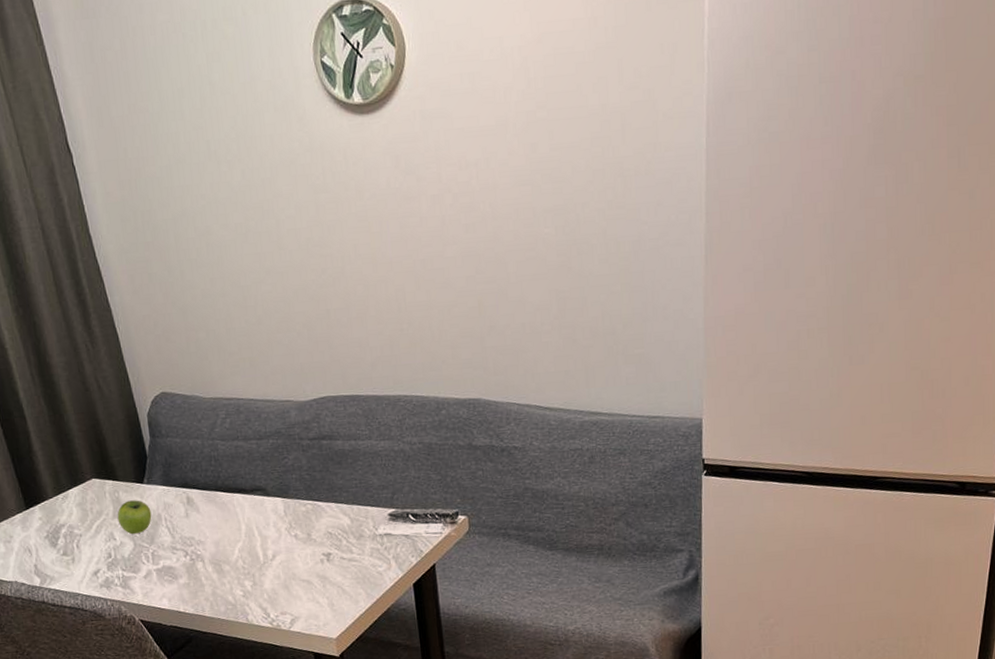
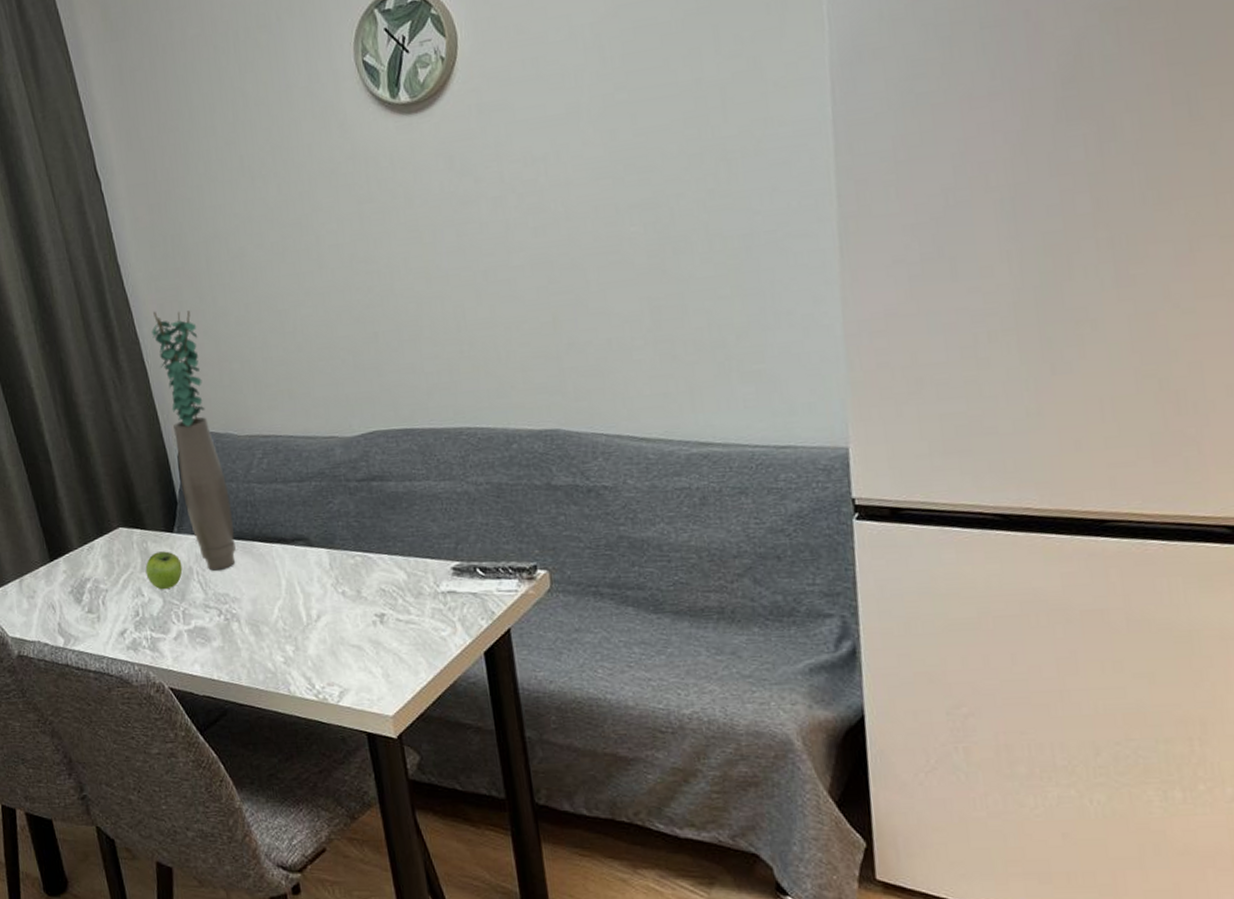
vase: none [123,281,201,517] -> present [152,311,236,571]

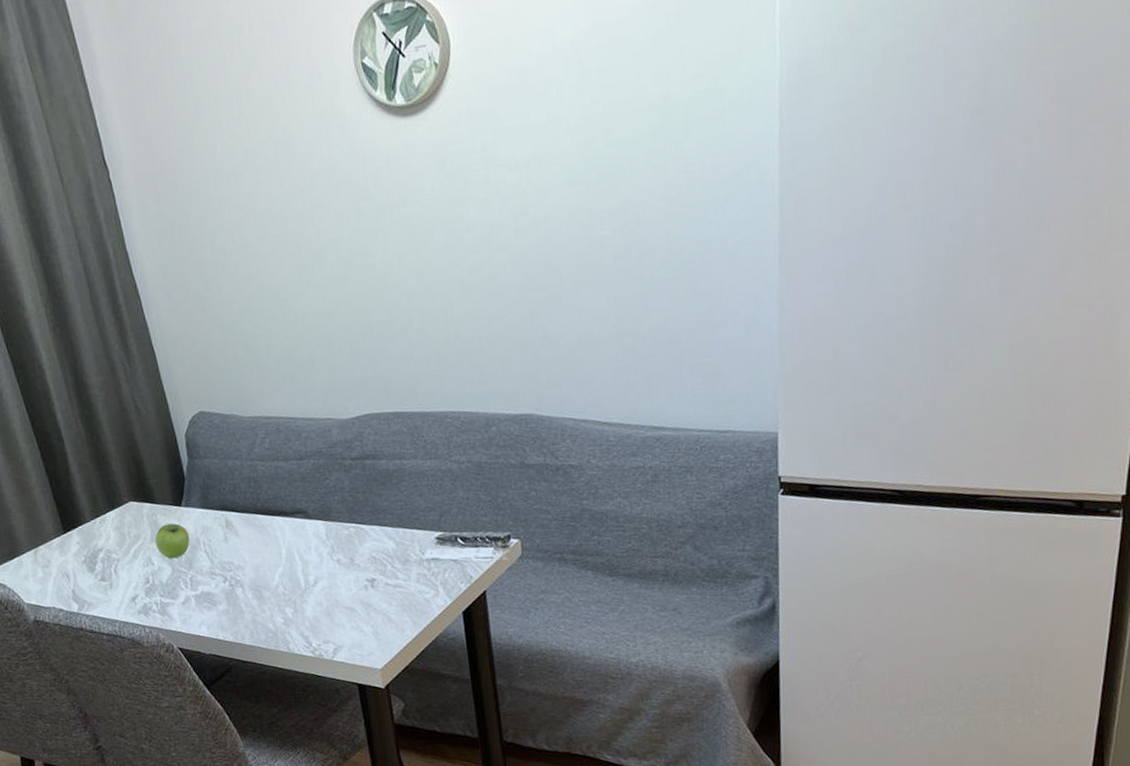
vase: present [152,311,236,571] -> none [159,298,240,541]

